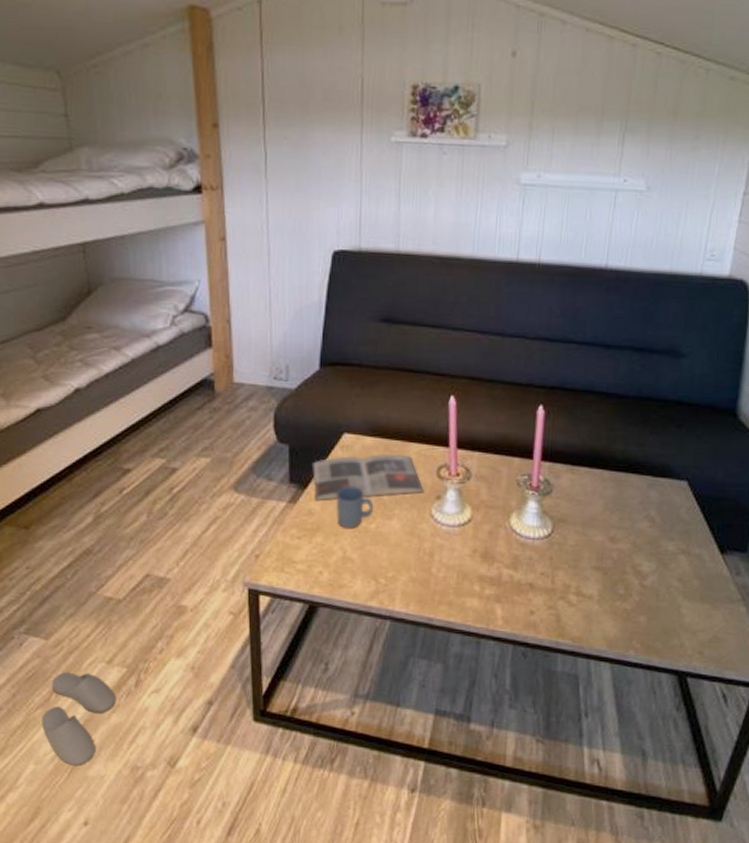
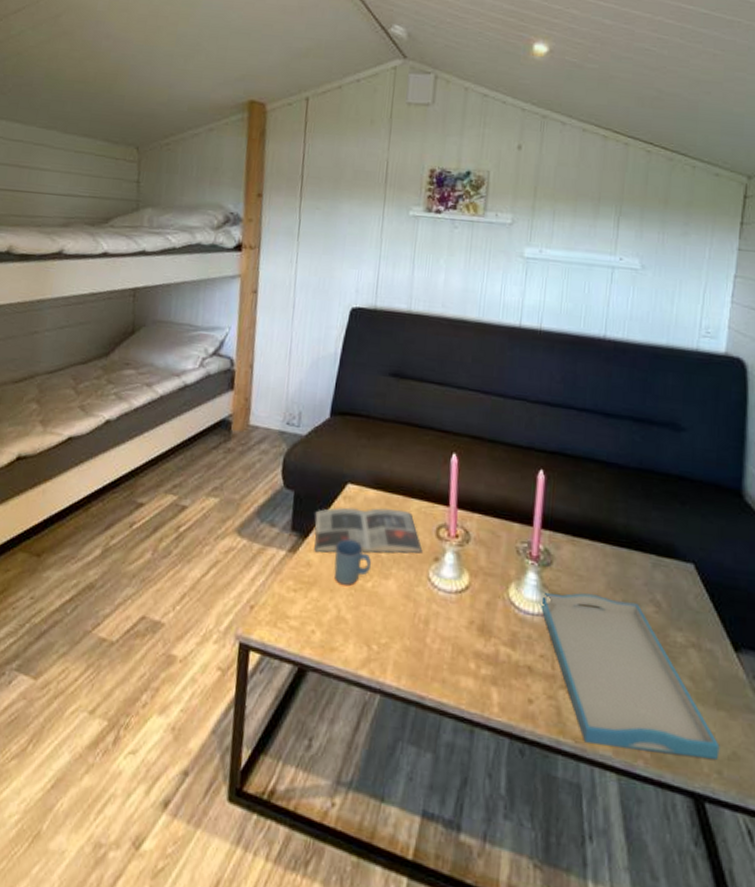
slippers: present [42,672,117,766] -> none [13,719,93,835]
tray: none [540,516,703,644] -> present [539,593,720,759]

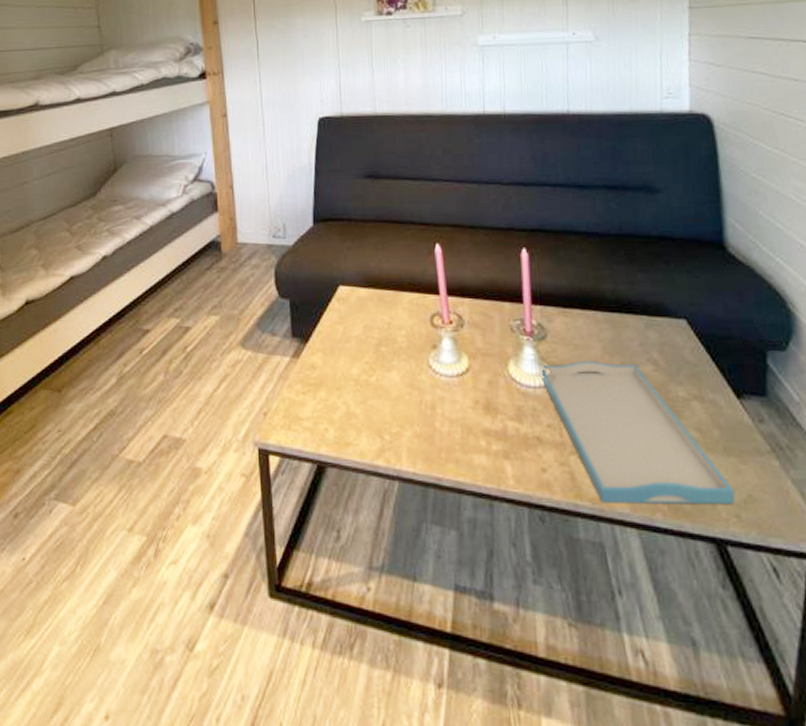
magazine: present [314,507,423,554] -> none [312,304,420,354]
mug: present [334,538,372,586] -> none [336,338,373,382]

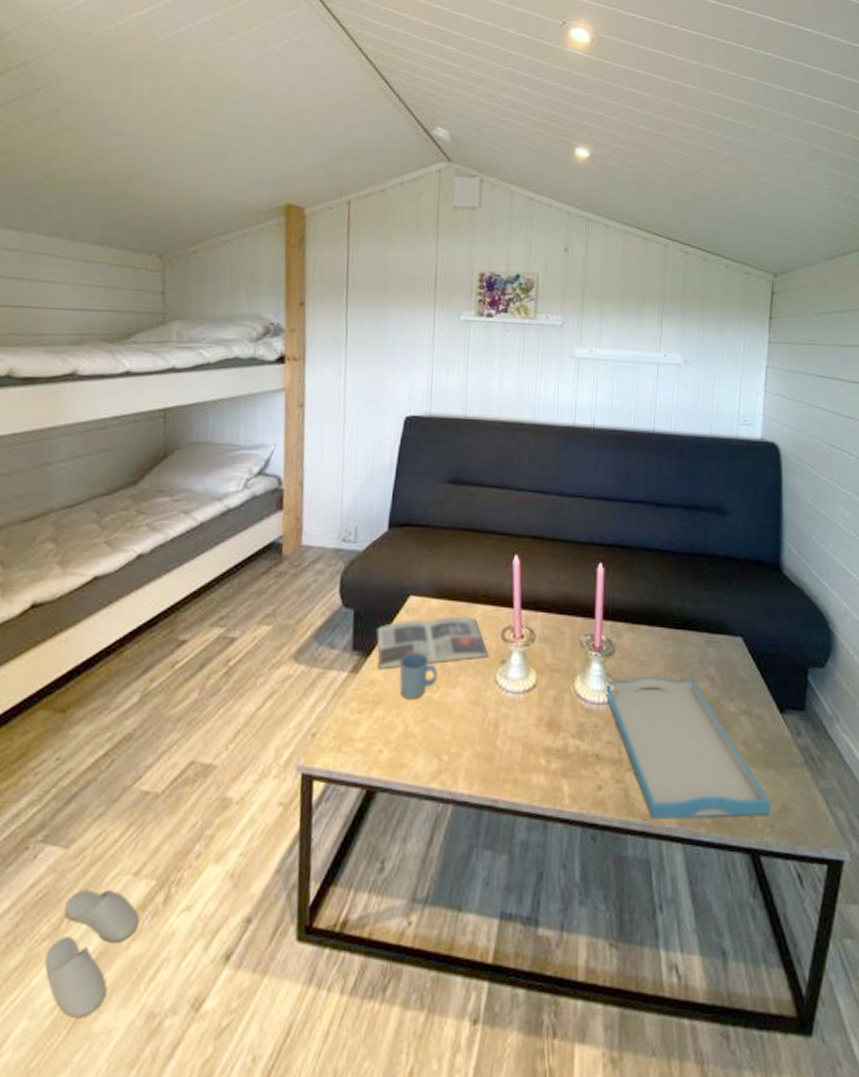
slippers: none [68,541,137,649] -> present [45,889,140,1019]
magazine: none [312,304,420,354] -> present [377,616,489,669]
mug: none [336,338,373,382] -> present [399,651,439,699]

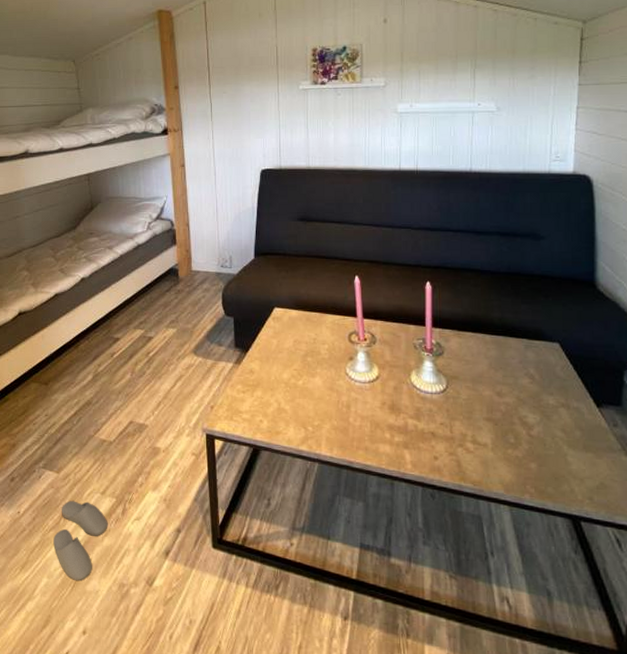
magazine: present [377,616,489,669] -> none [252,323,339,362]
mug: present [399,651,439,699] -> none [271,349,301,384]
tray: present [604,677,771,819] -> none [436,374,590,490]

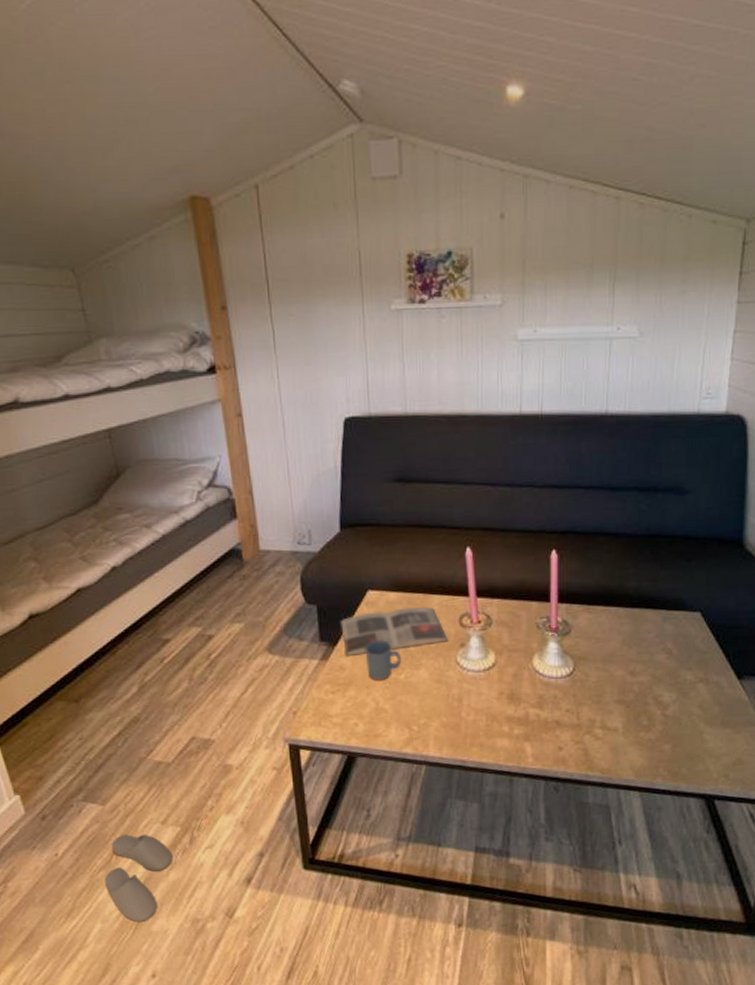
magazine: none [252,323,339,362] -> present [341,607,449,656]
mug: none [271,349,301,384] -> present [365,639,402,680]

